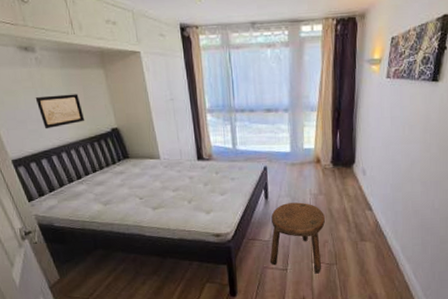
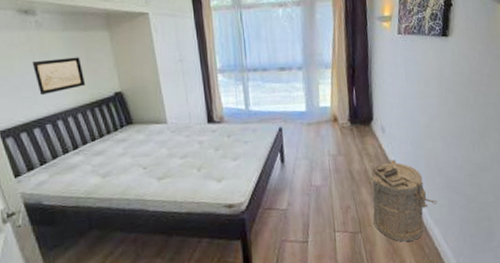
stool: present [269,202,326,274] -> none [288,164,347,245]
laundry hamper: none [348,201,411,275] -> present [370,160,437,242]

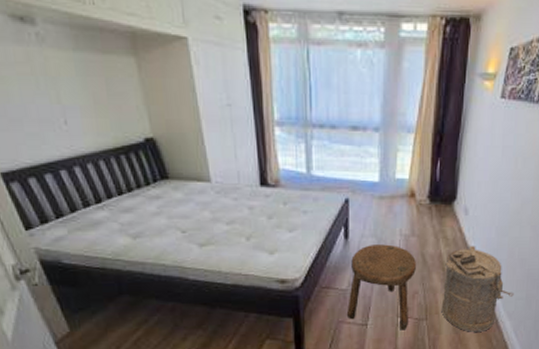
wall art: present [32,57,86,96] -> none [35,87,108,134]
stool: none [288,164,347,245] -> present [346,244,417,331]

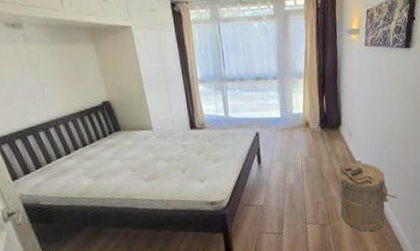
stool: present [346,244,417,331] -> none [265,165,317,235]

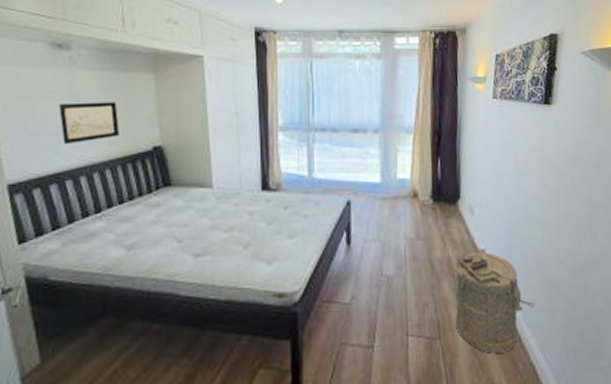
wall art: none [22,68,75,105] -> present [58,102,120,145]

